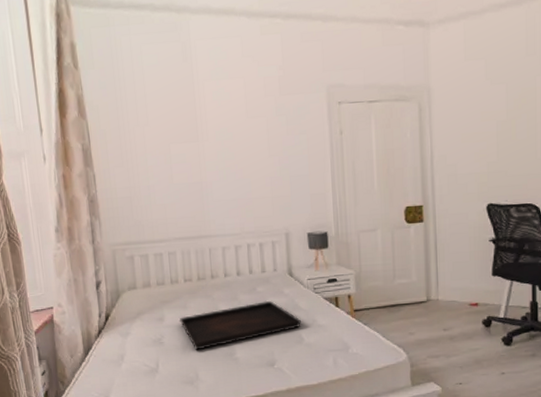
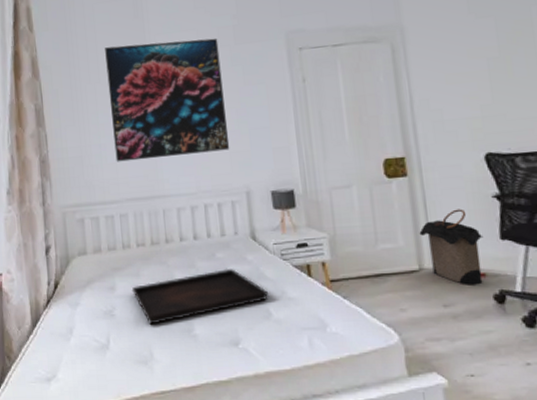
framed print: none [153,87,272,203] -> present [105,38,230,162]
laundry hamper: none [429,250,479,313] -> present [419,209,484,285]

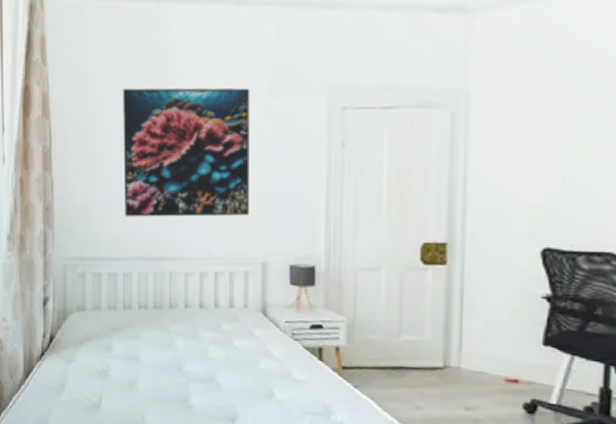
serving tray: present [131,268,268,325] -> none [128,341,273,390]
laundry hamper: present [419,209,484,285] -> none [450,306,524,391]

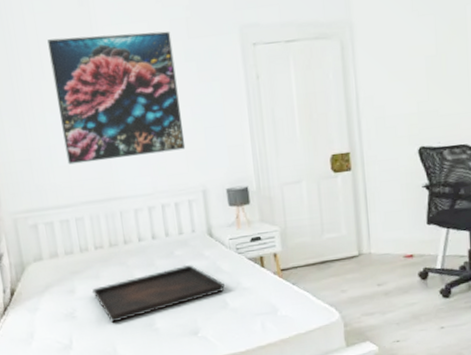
serving tray: none [128,341,273,390] -> present [91,264,225,323]

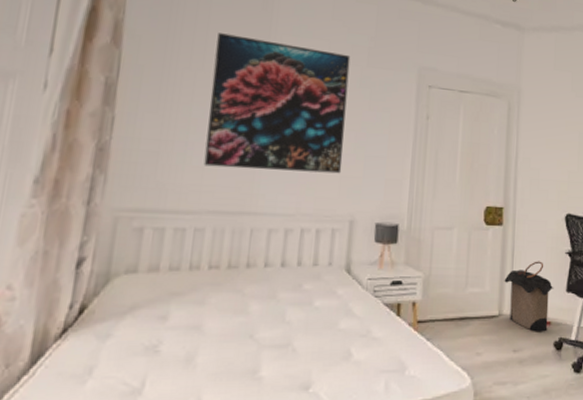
serving tray: present [91,264,225,323] -> none [189,301,353,364]
laundry hamper: none [360,198,413,266] -> present [504,261,554,332]

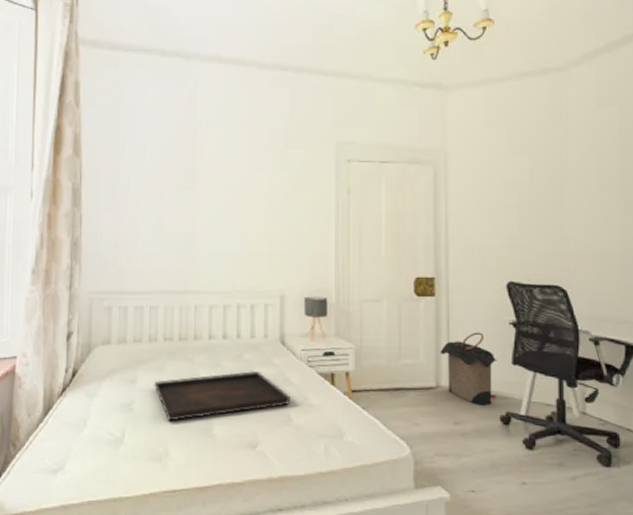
serving tray: none [189,301,353,364] -> present [153,370,290,422]
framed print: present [203,33,351,174] -> none [152,134,270,253]

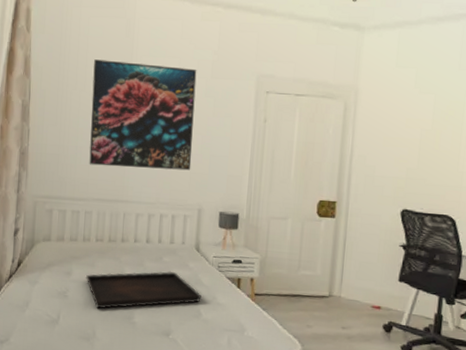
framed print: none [152,134,270,253] -> present [89,59,197,171]
laundry hamper: present [440,332,497,406] -> none [335,251,386,315]

